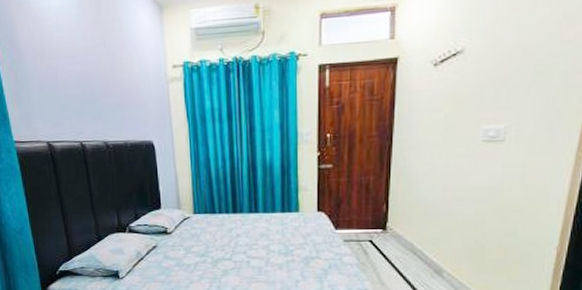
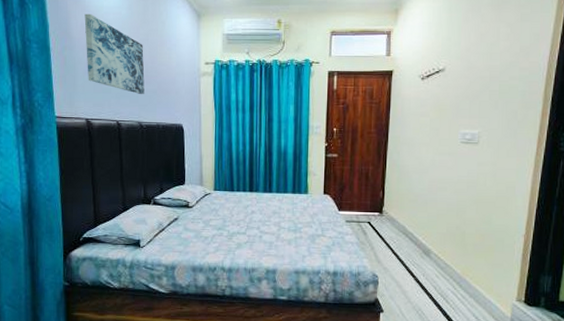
wall art: none [30,17,107,109] -> present [84,13,145,94]

